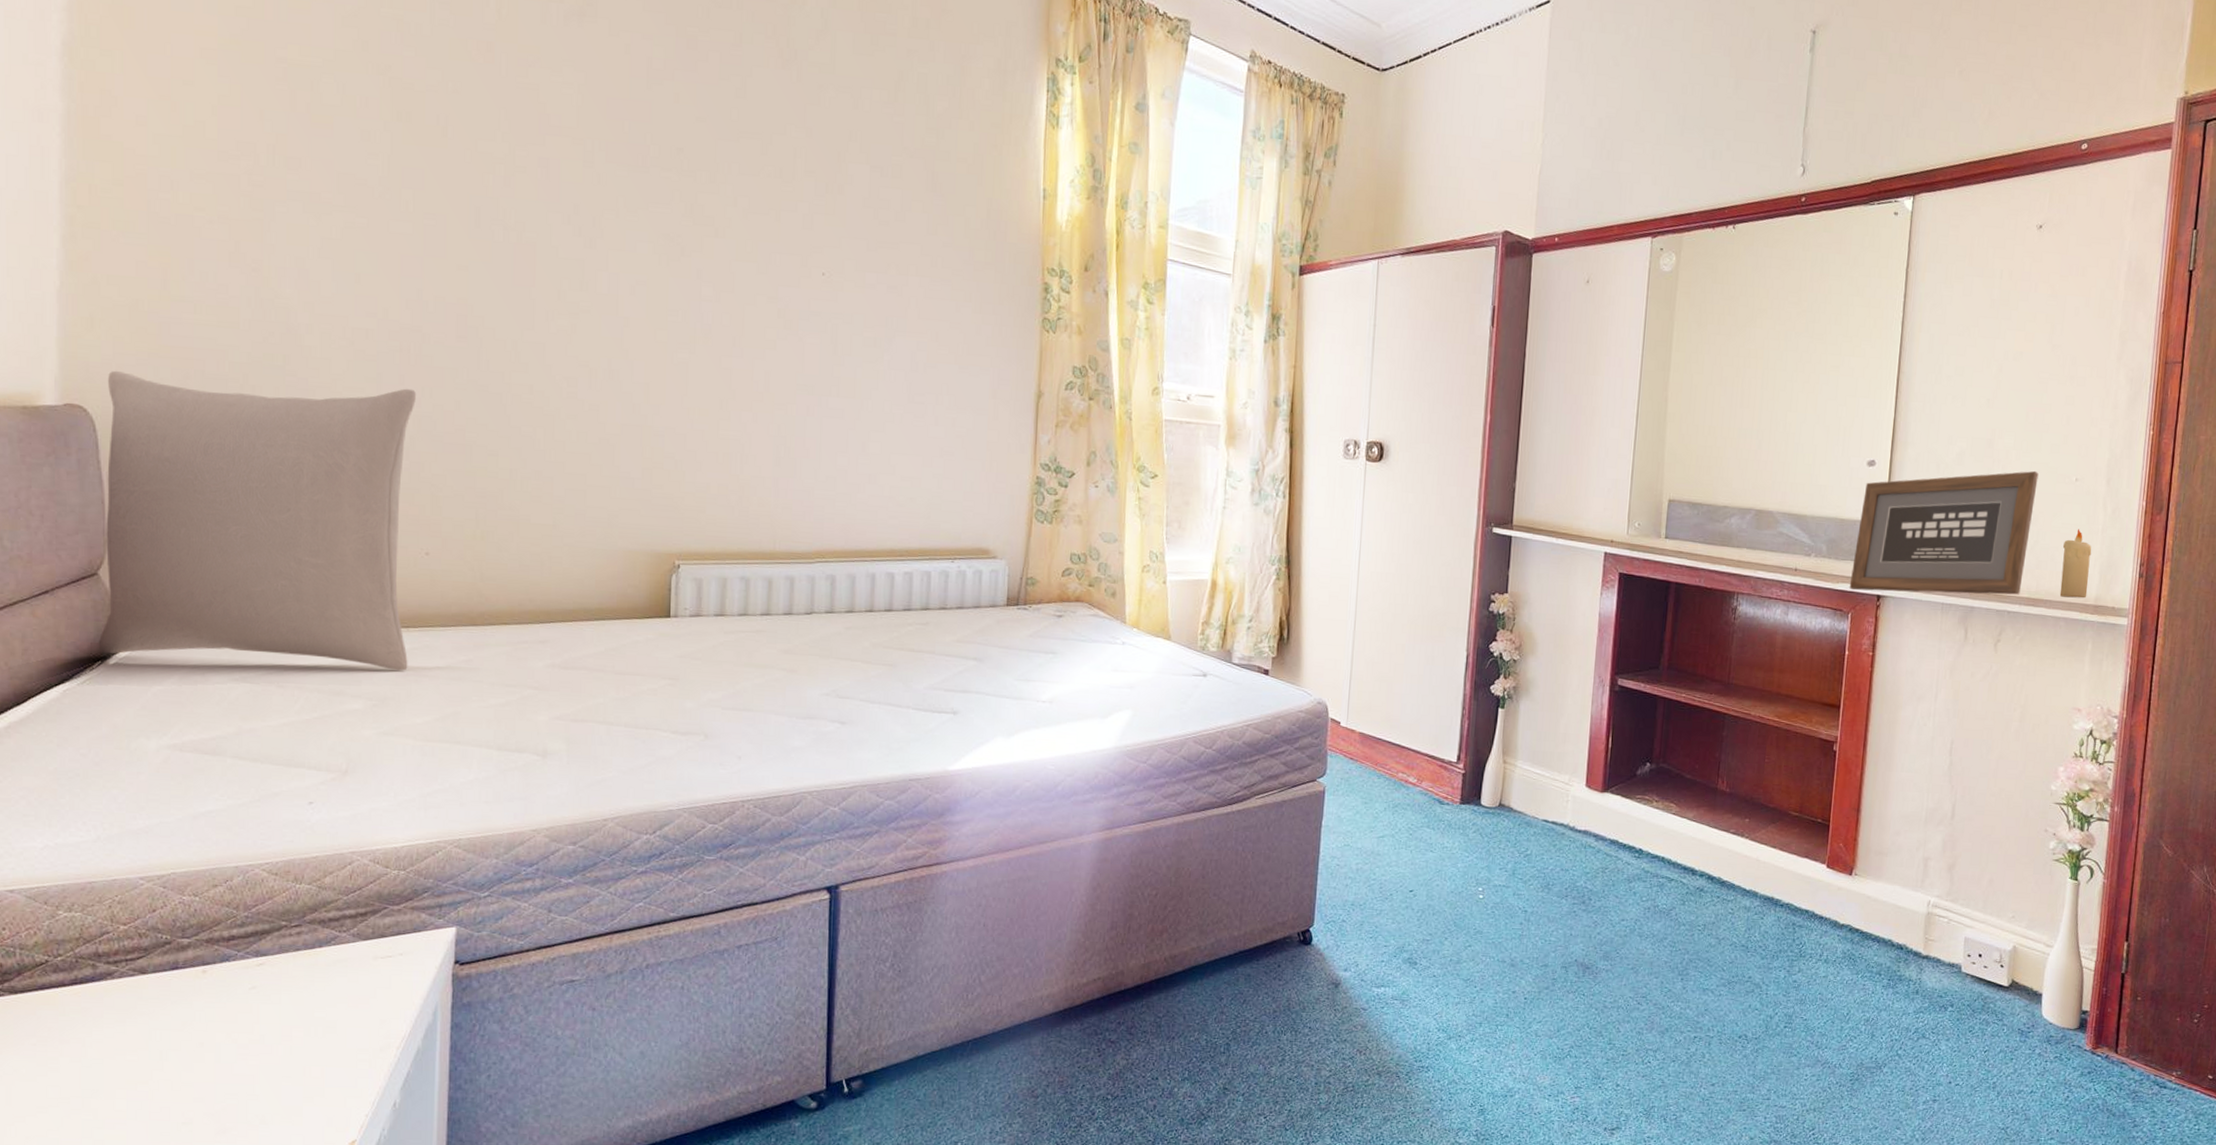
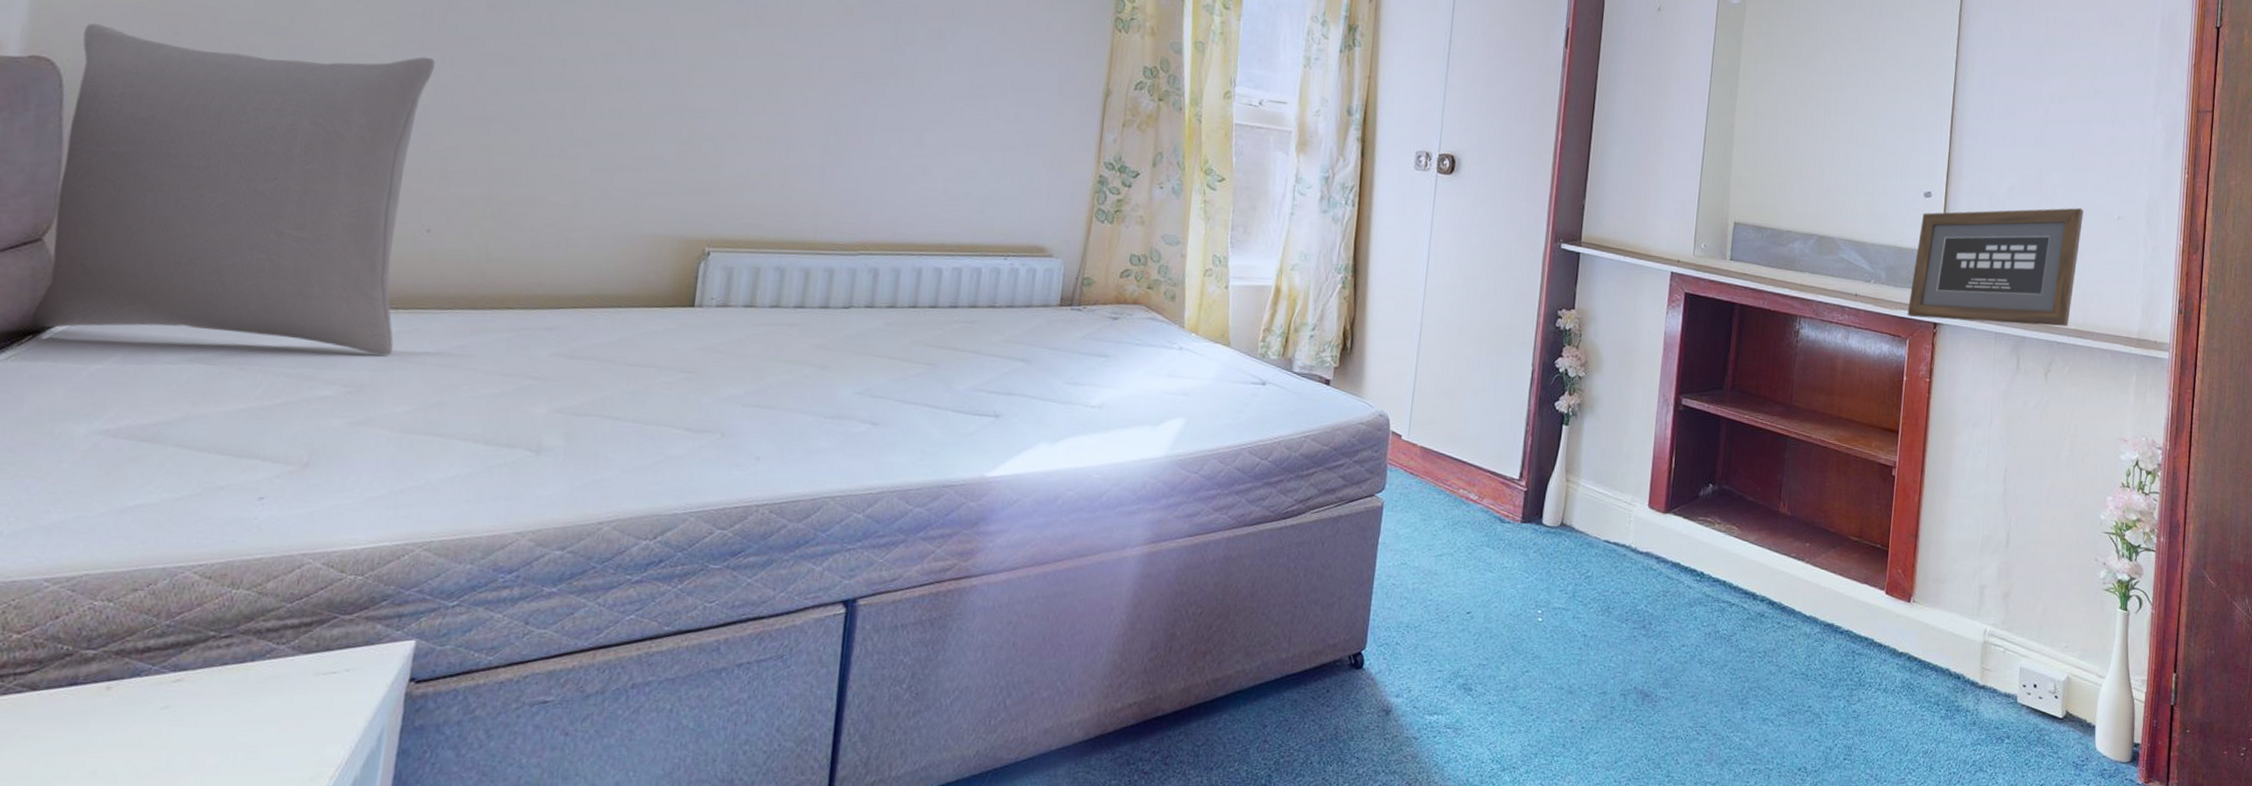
candle: present [2059,529,2092,599] -> none [2105,265,2135,332]

